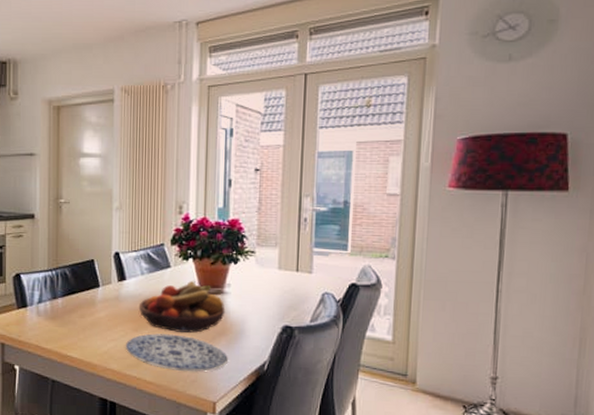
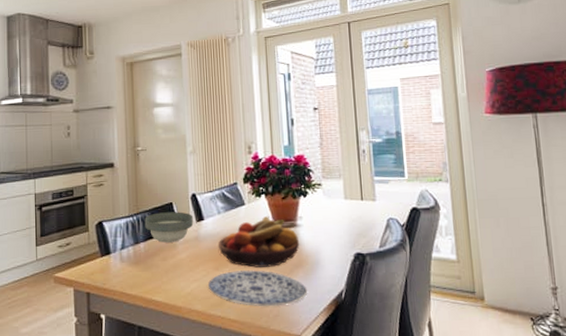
bowl: none [64,269,115,300] -> present [144,212,194,243]

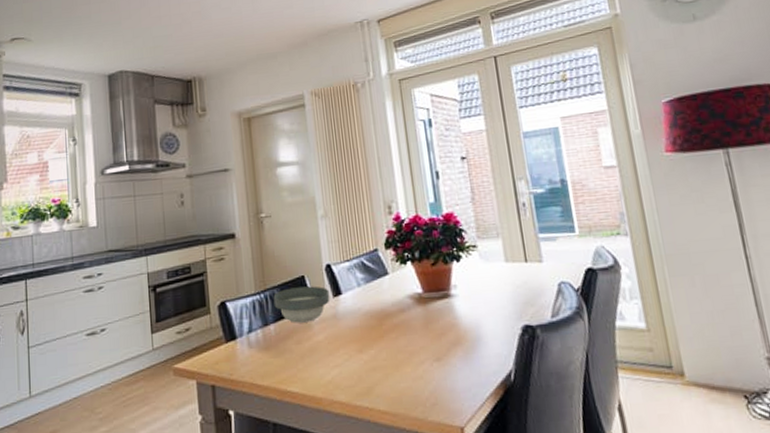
plate: present [207,270,307,307] -> none [350,351,469,394]
fruit bowl: present [217,215,300,268] -> none [359,285,456,348]

